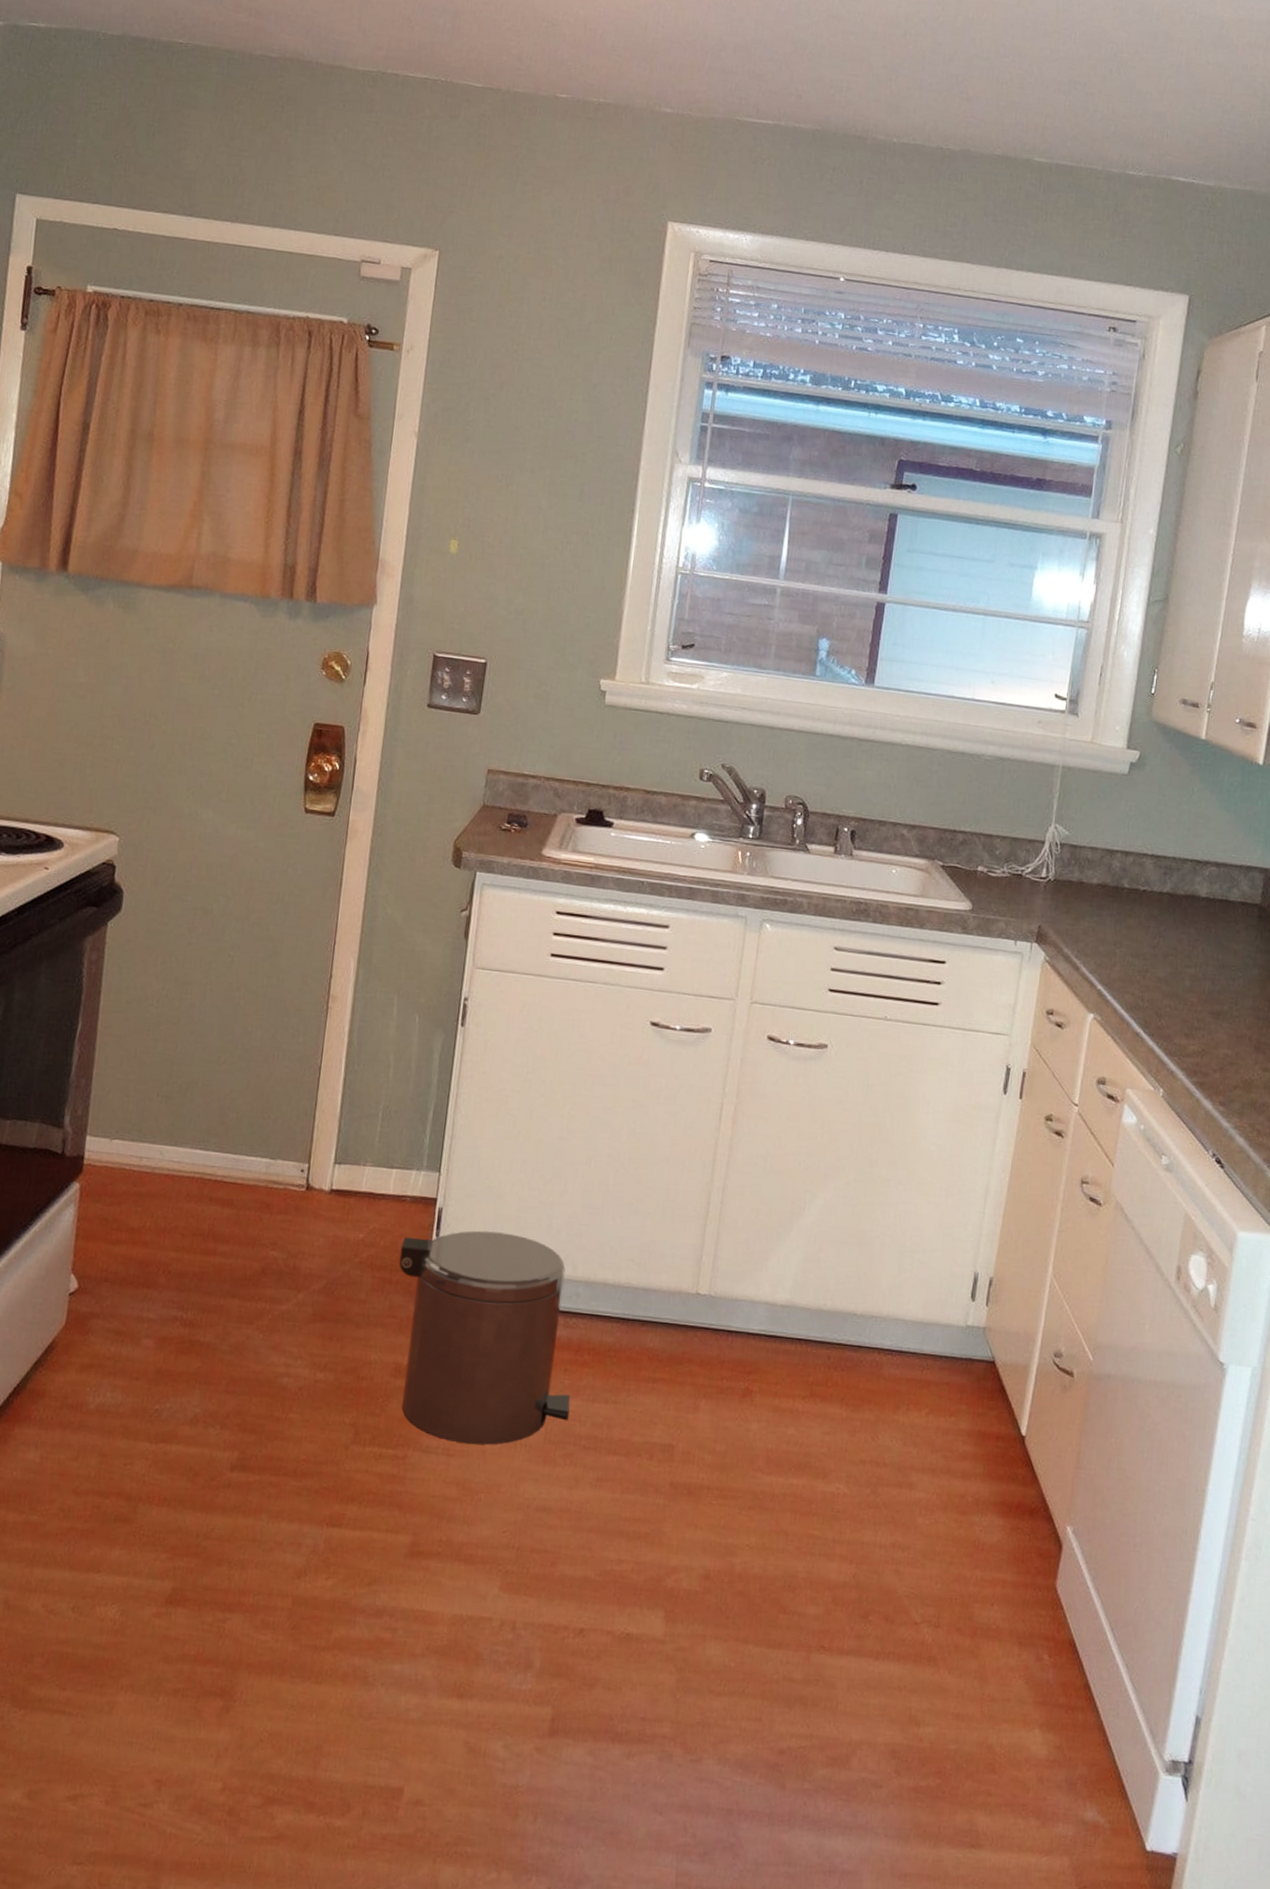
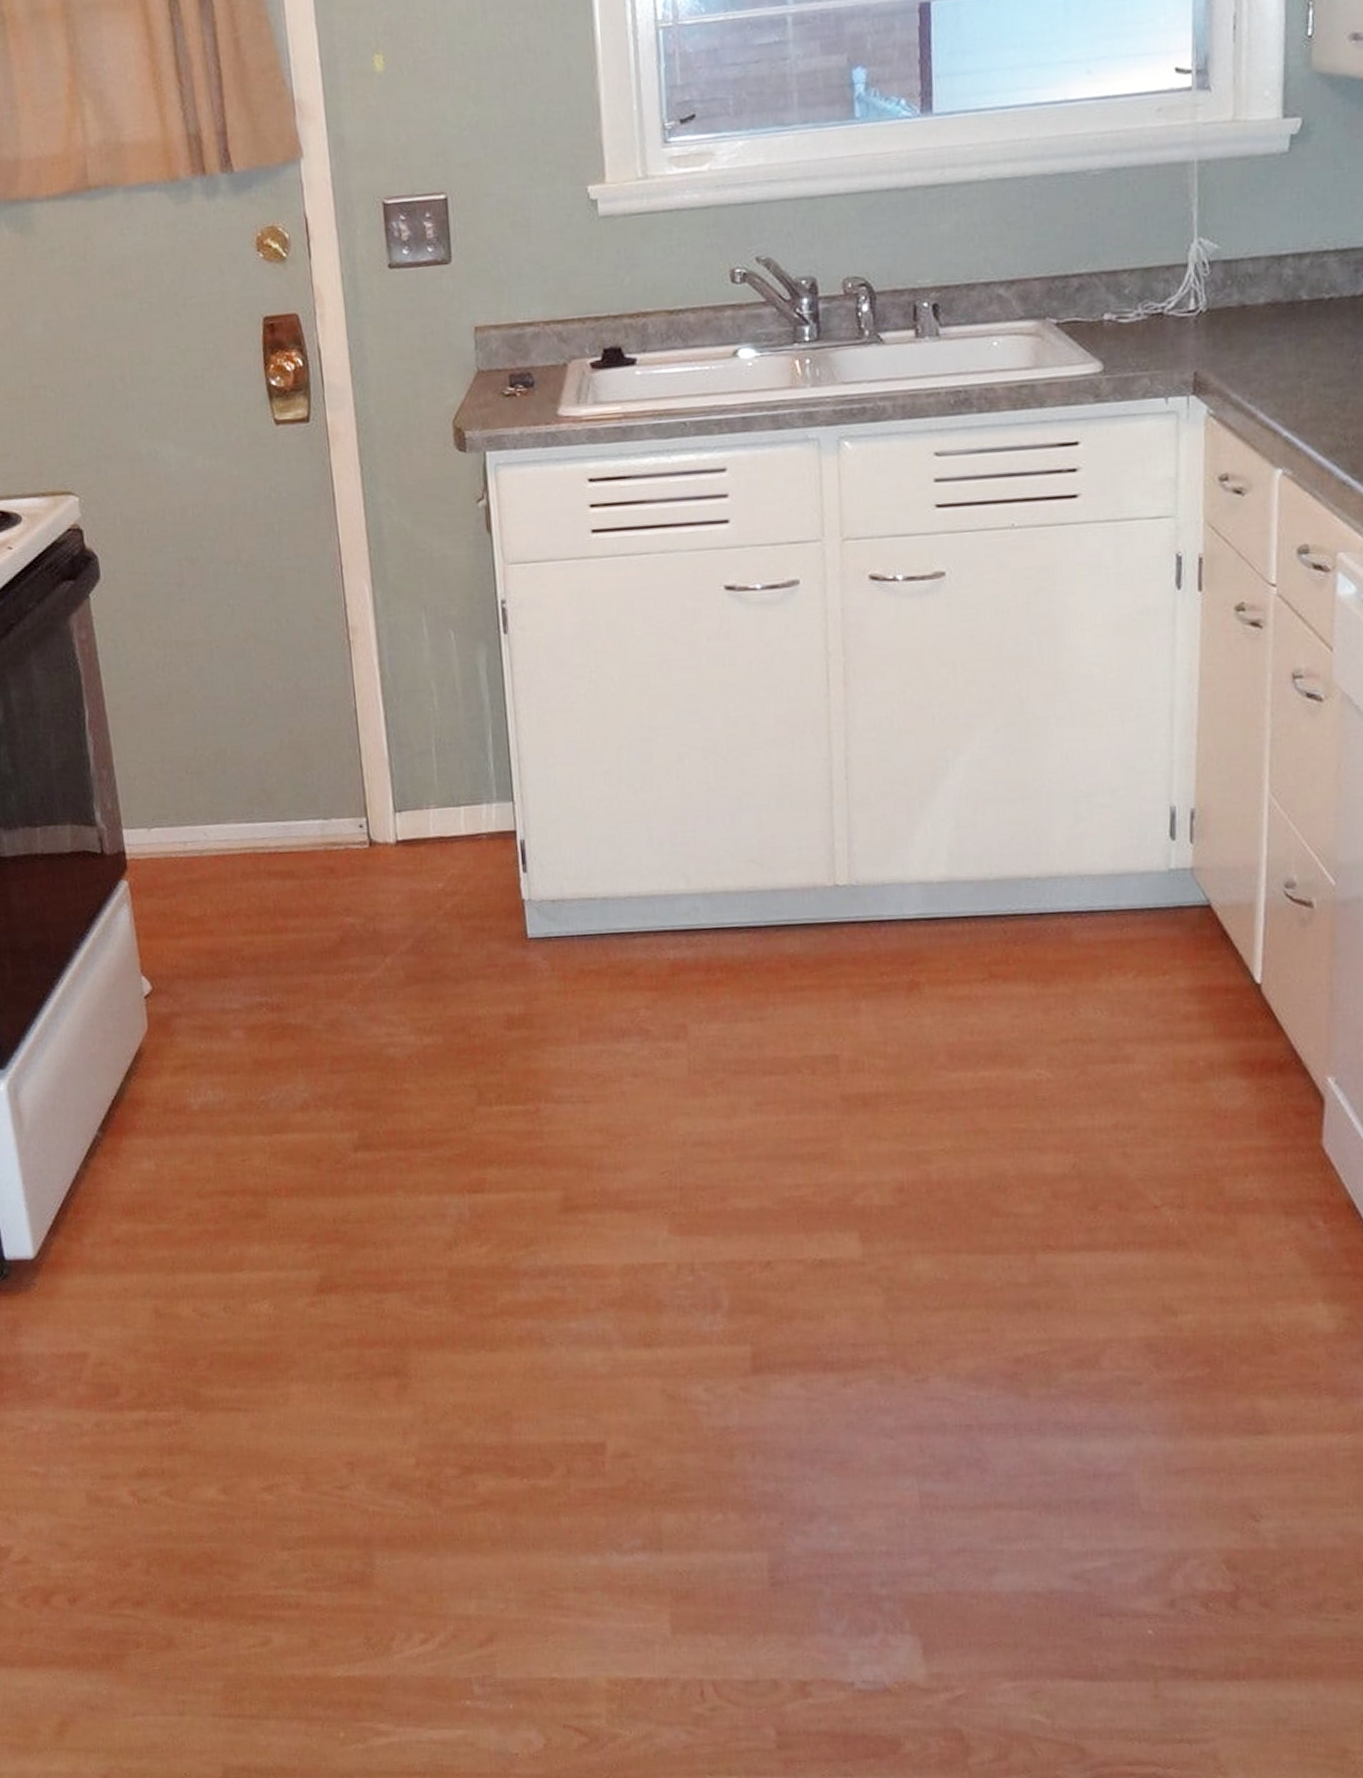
trash can: present [399,1230,571,1445] -> none [486,855,712,1088]

